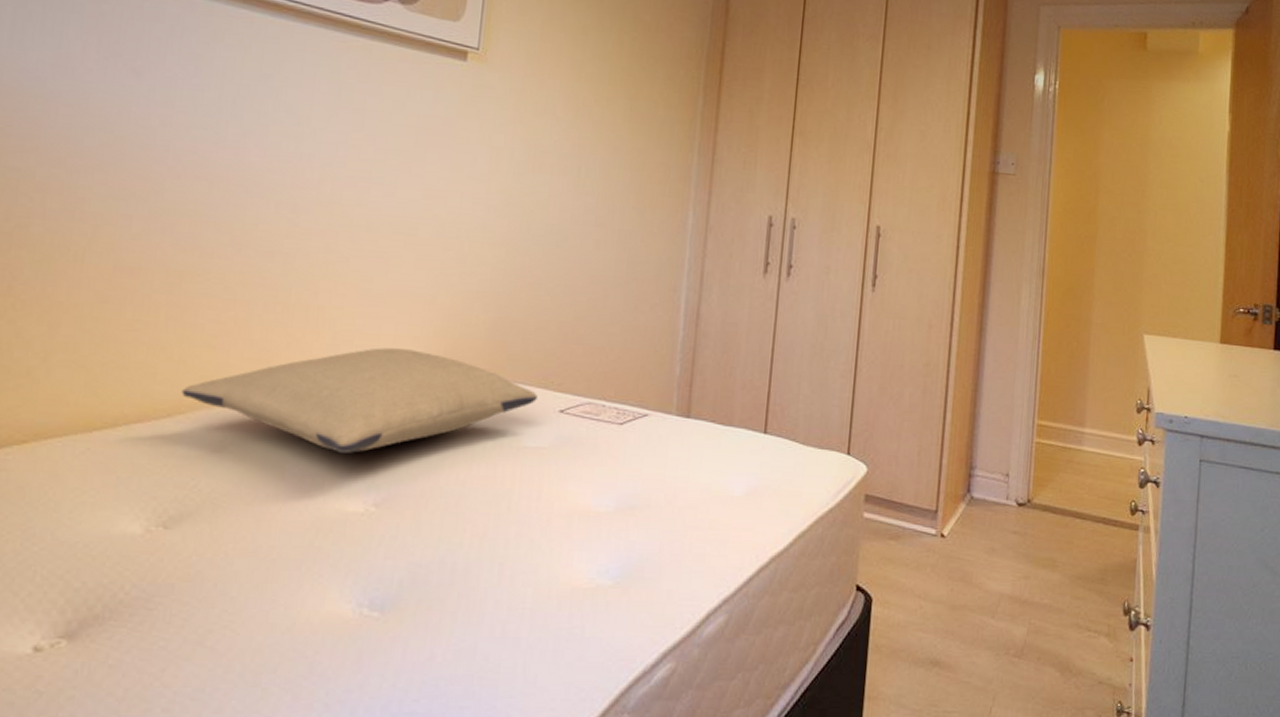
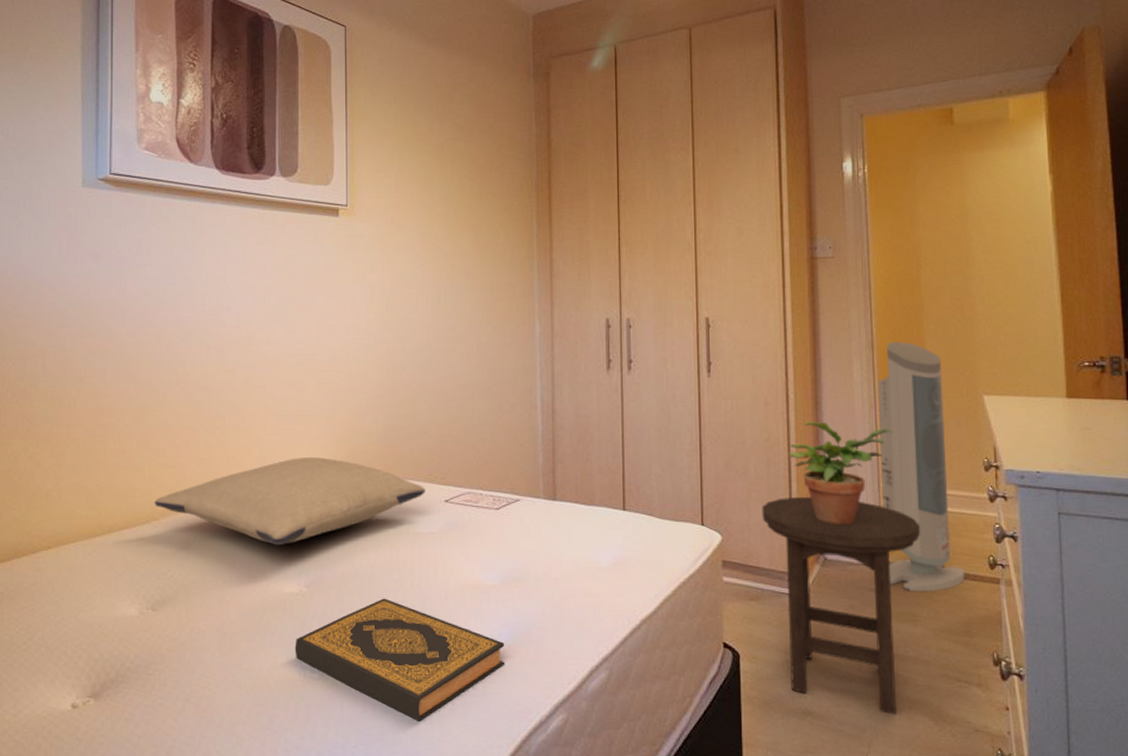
hardback book: none [350,523,613,671] -> present [295,598,505,722]
stool: none [912,428,1070,666] -> present [761,496,921,715]
potted plant: none [946,348,1055,461] -> present [788,421,894,524]
air purifier: none [1032,270,1108,536] -> present [877,341,965,591]

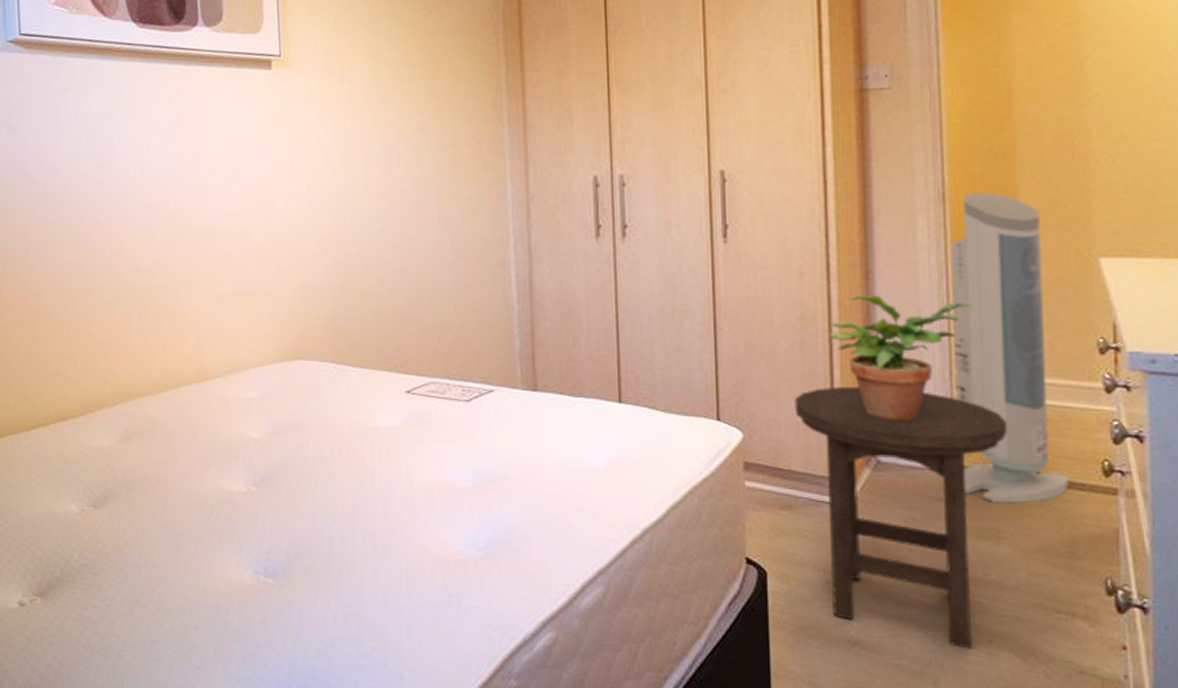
pillow: present [154,457,425,545] -> none [89,344,383,440]
hardback book: present [295,598,505,722] -> none [245,499,482,634]

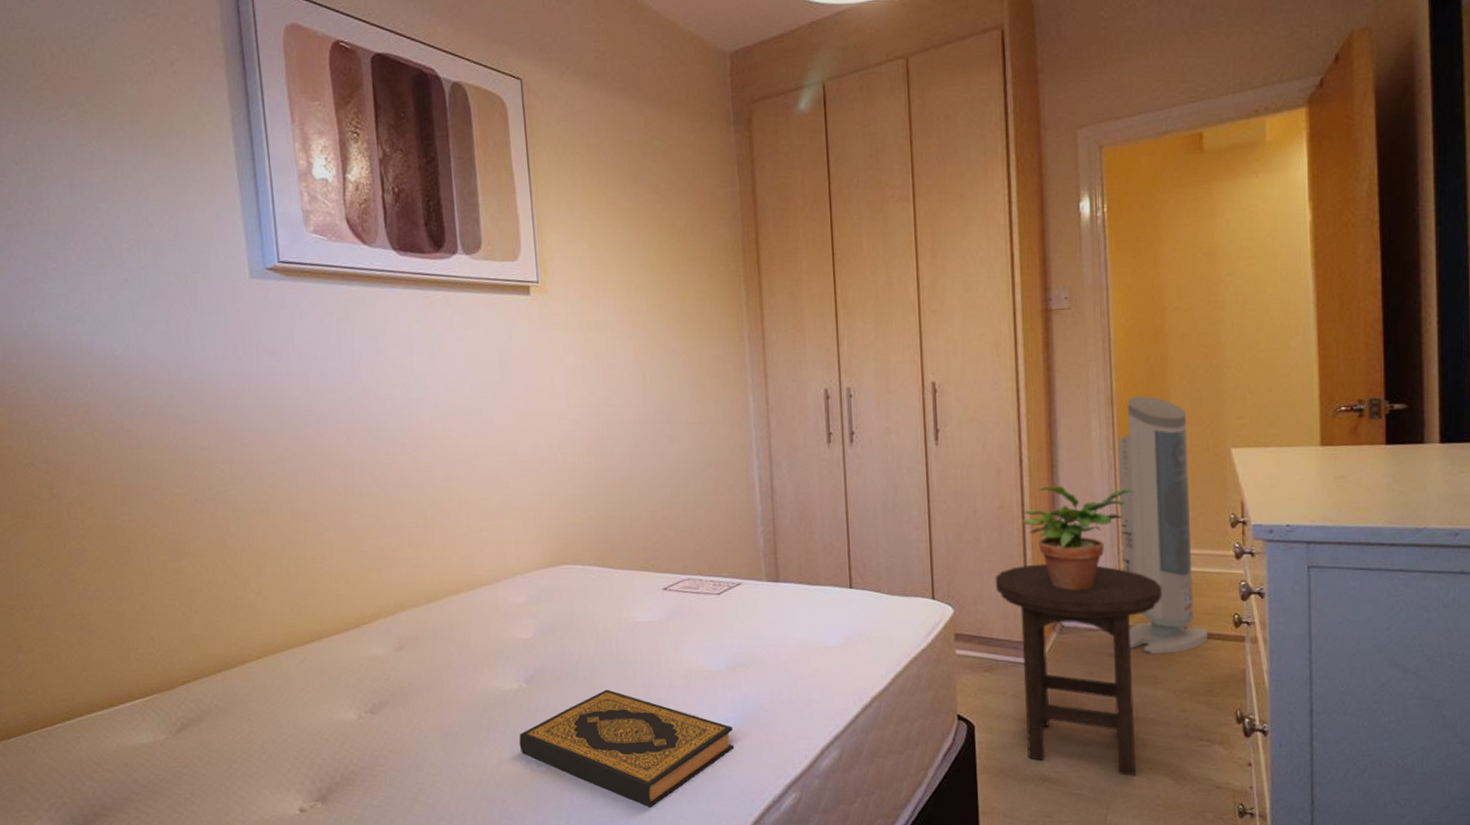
hardback book: none [245,499,482,634] -> present [519,689,735,807]

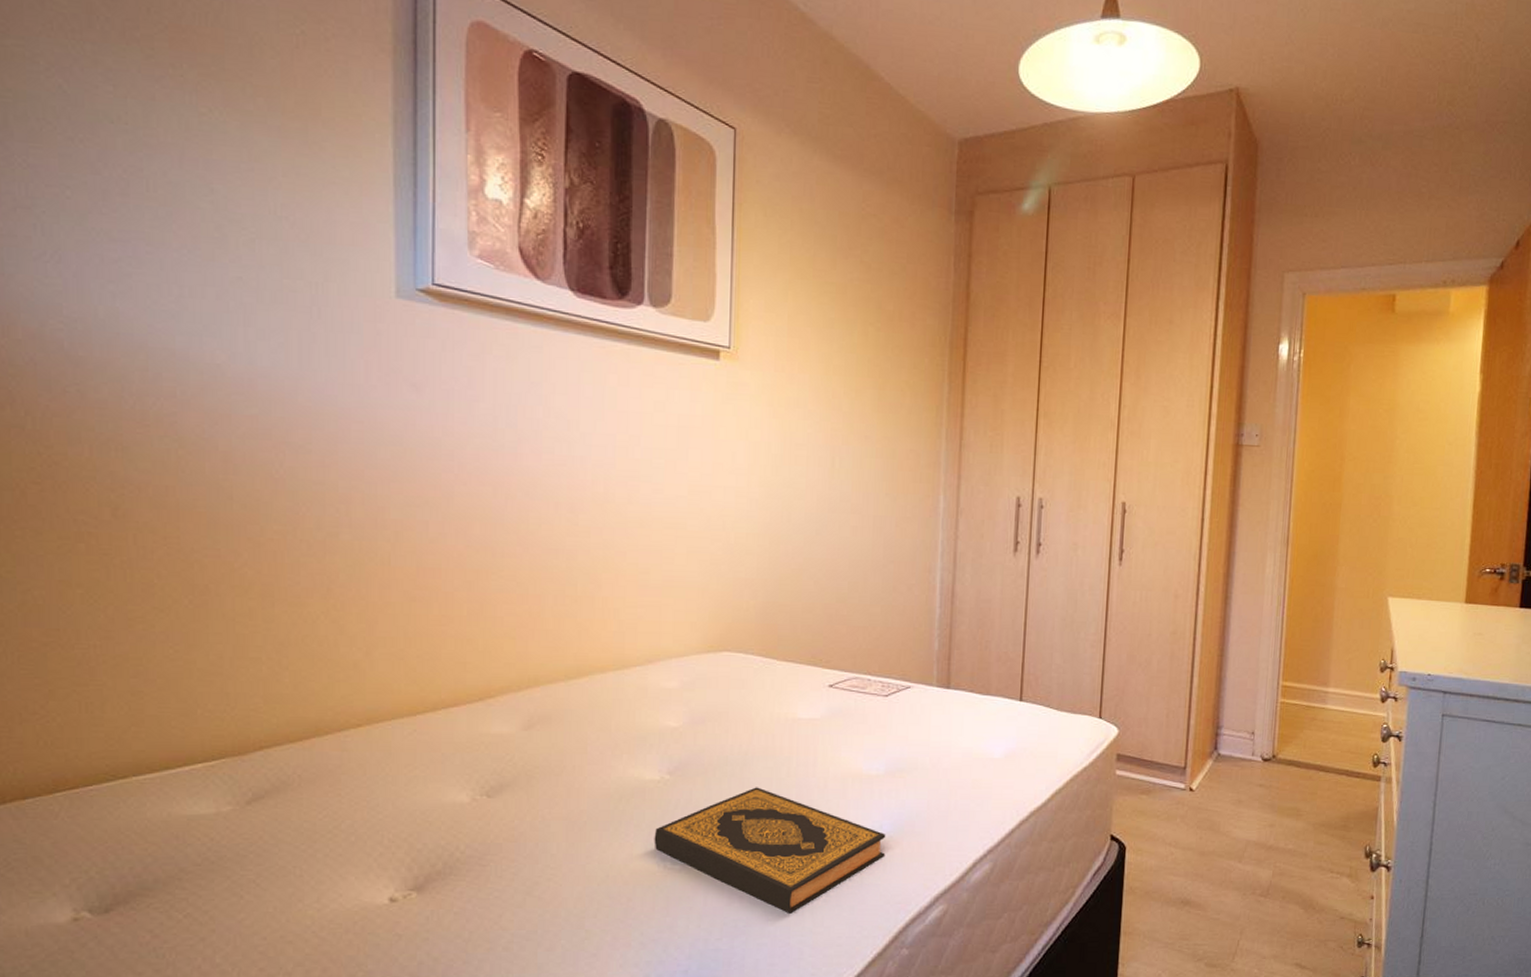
stool: present [995,563,1163,777] -> none [1160,691,1314,904]
potted plant: present [1022,486,1135,591] -> none [1193,616,1299,721]
air purifier: present [1117,395,1209,654] -> none [1277,538,1353,787]

